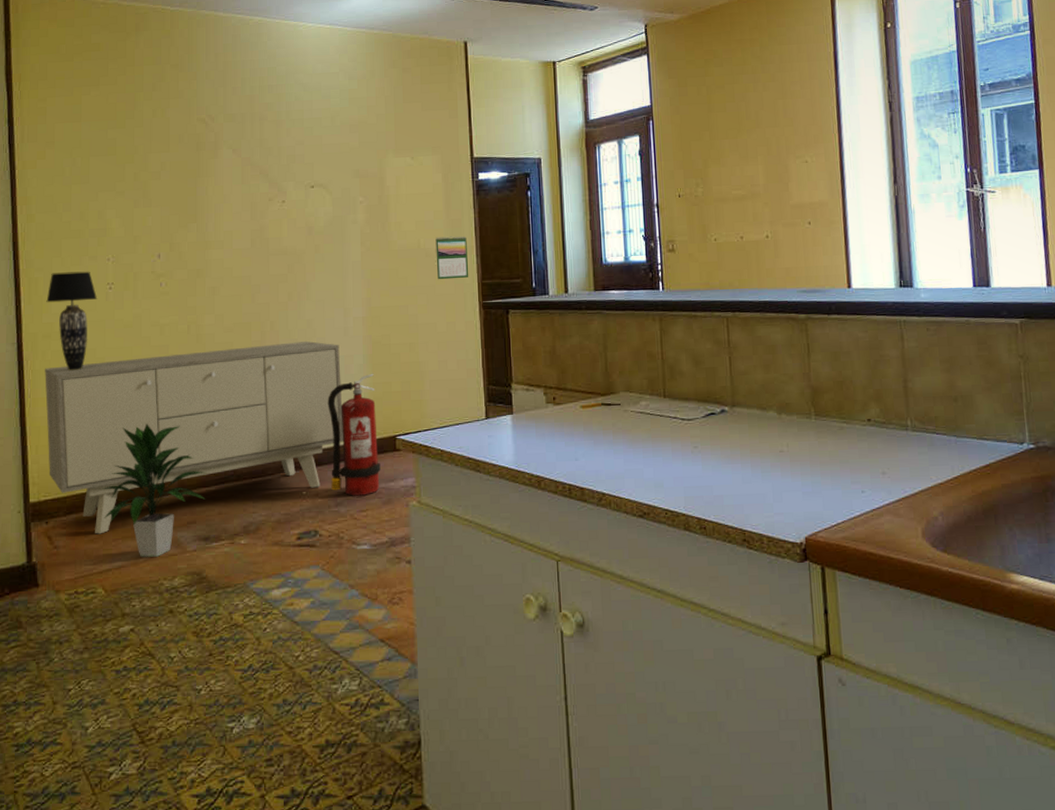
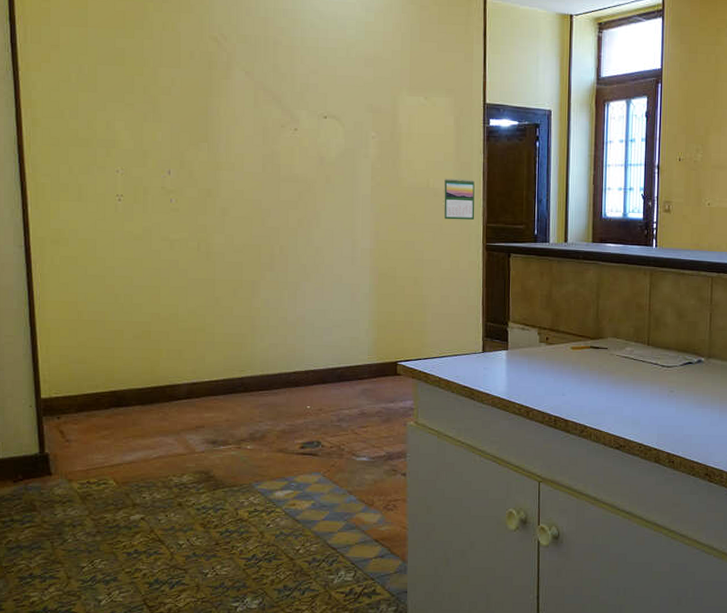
sideboard: present [45,341,343,534] -> none [54,267,348,432]
table lamp: present [46,271,98,370] -> none [54,179,107,277]
indoor plant: present [101,424,207,557] -> none [112,333,215,455]
fire extinguisher: present [327,373,381,496] -> none [333,302,382,413]

